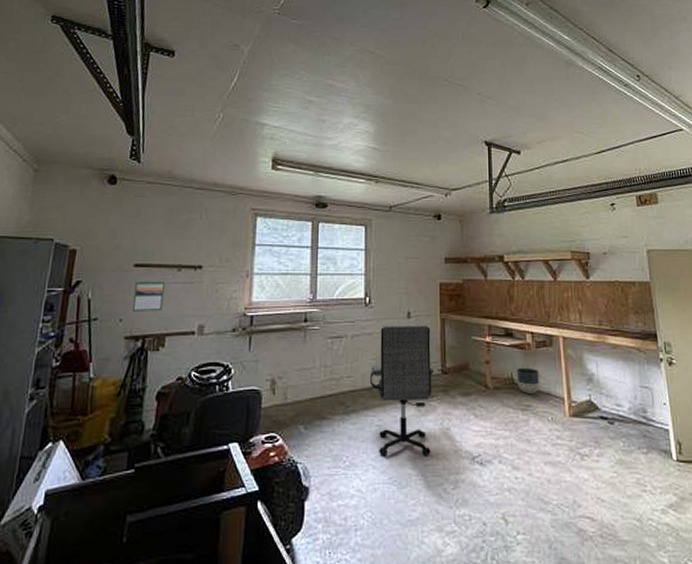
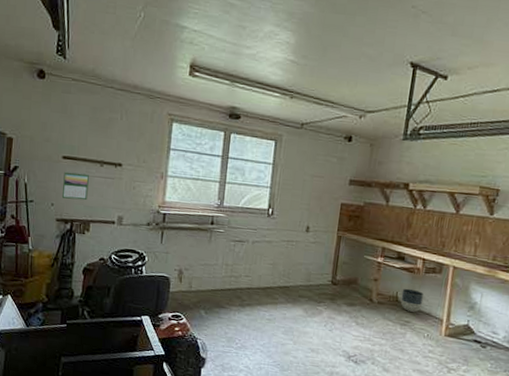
office chair: present [370,325,433,457] -> none [265,236,327,349]

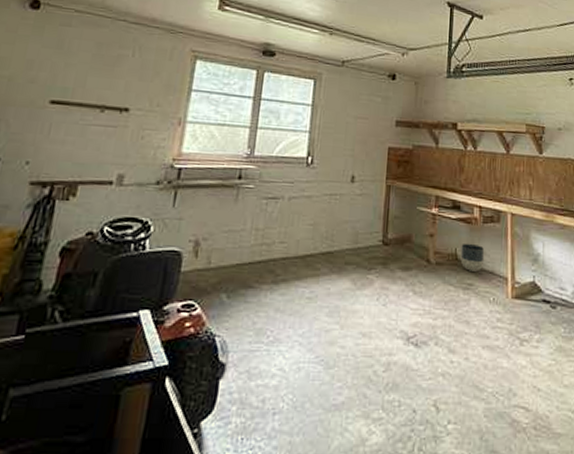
calendar: present [61,171,89,201] -> none [42,119,84,156]

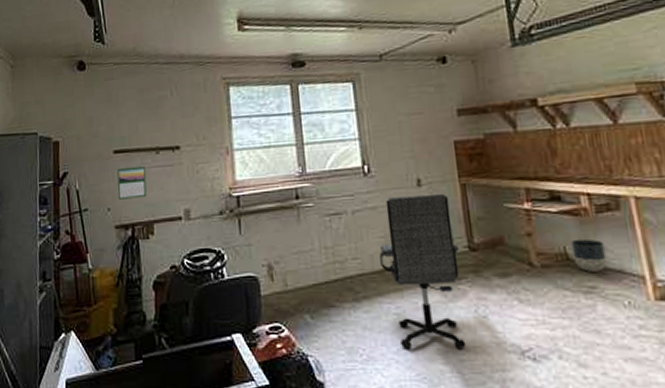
calendar: none [42,119,84,156] -> present [117,165,147,200]
office chair: none [304,189,375,334] -> present [379,193,466,350]

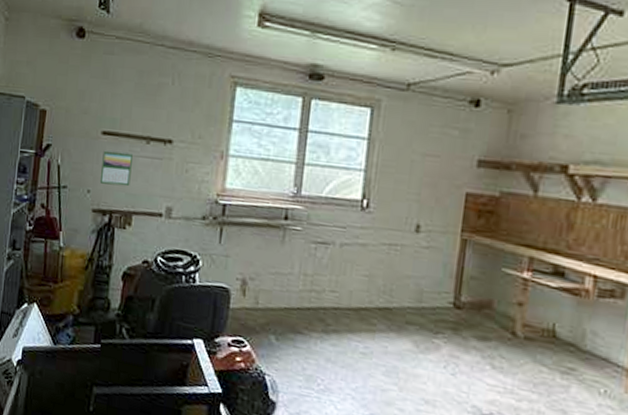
office chair: present [379,193,466,350] -> none [358,238,446,400]
planter: present [571,238,608,272] -> none [560,318,597,356]

